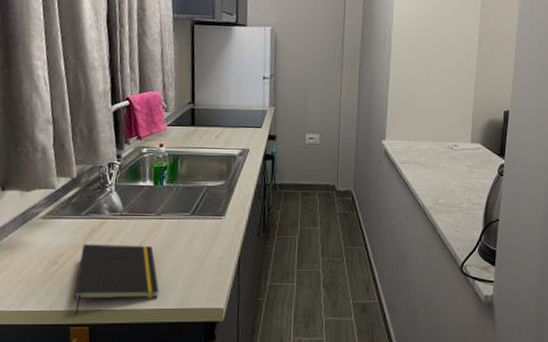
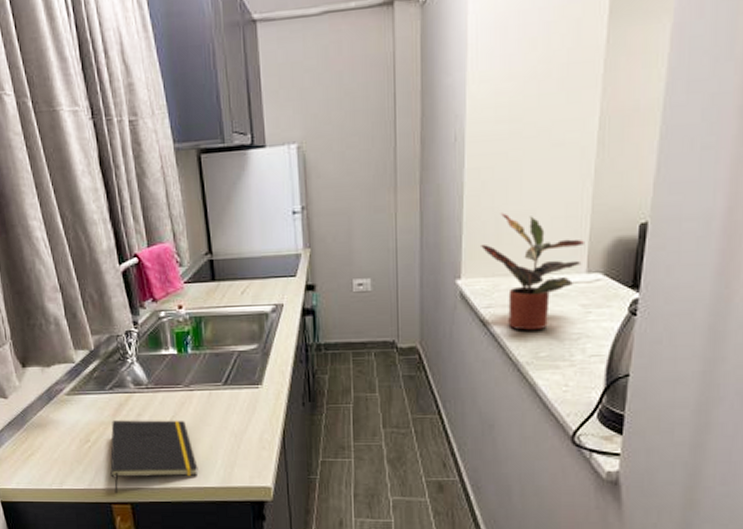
potted plant: none [400,94,469,183] -> present [481,213,584,331]

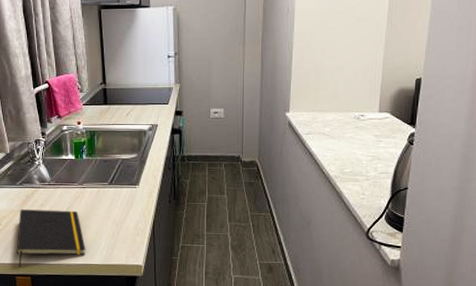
potted plant: present [481,213,584,331] -> none [304,65,377,153]

